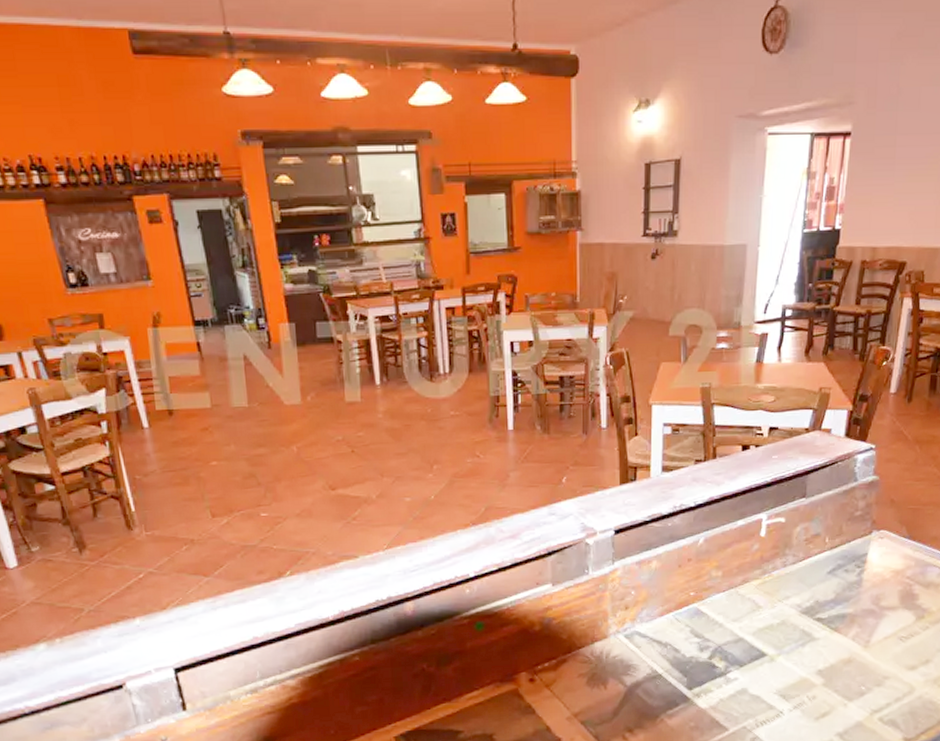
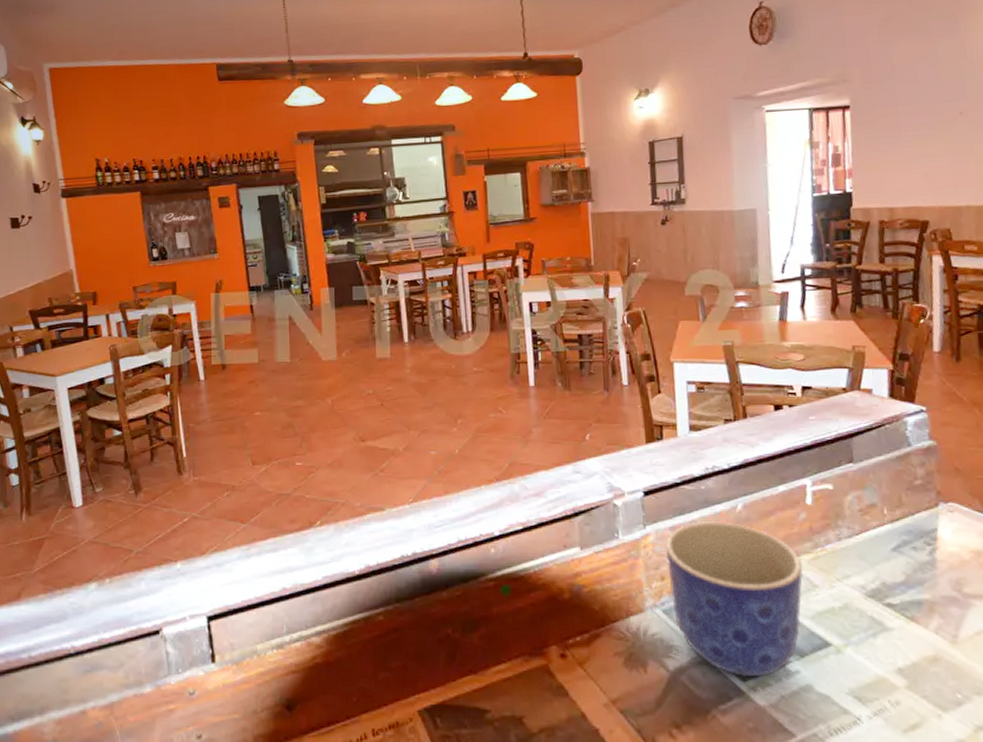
planter: none [631,555,751,686] -> present [666,521,803,676]

